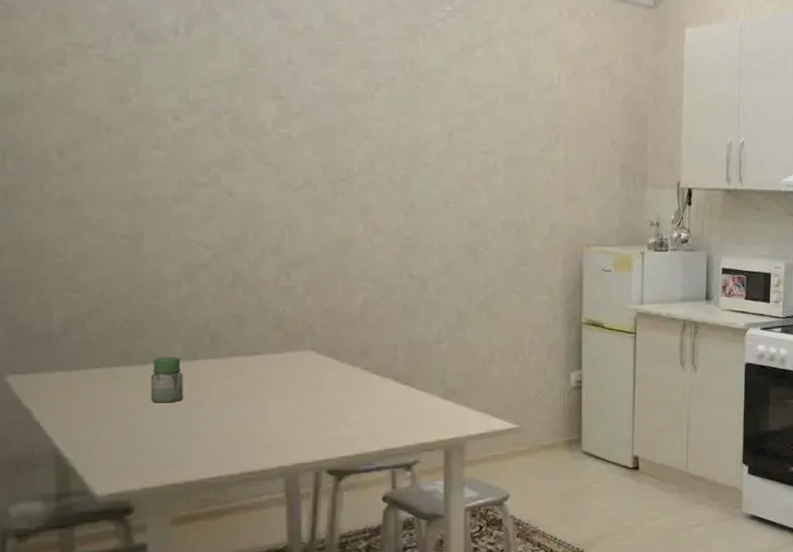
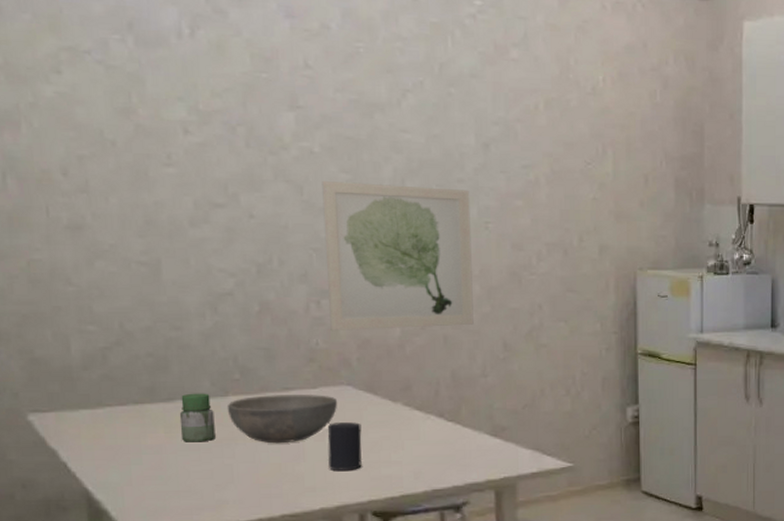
bowl: none [196,359,300,405] -> present [227,395,337,444]
cup: none [289,385,321,431] -> present [327,422,362,471]
wall art: none [297,163,433,300] -> present [322,180,474,330]

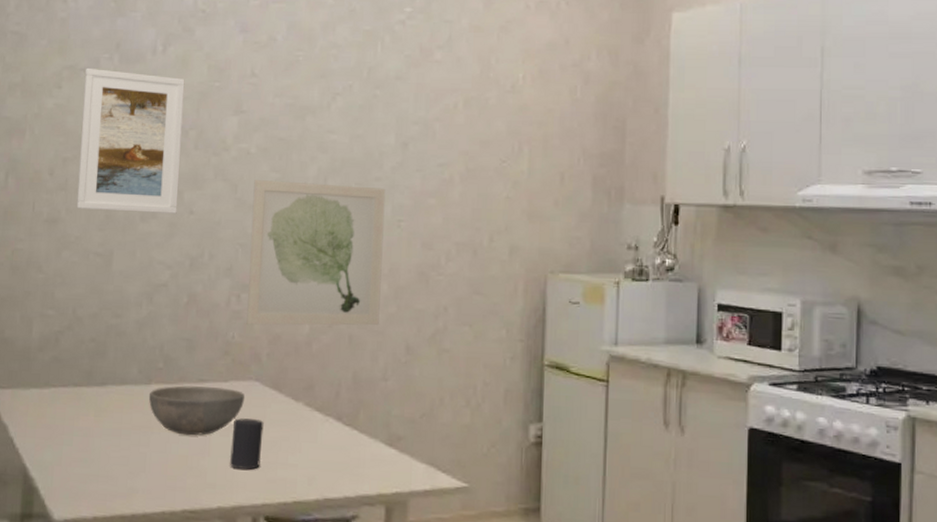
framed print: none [90,50,234,218] -> present [76,67,185,214]
jar: present [179,393,216,442] -> none [107,379,137,428]

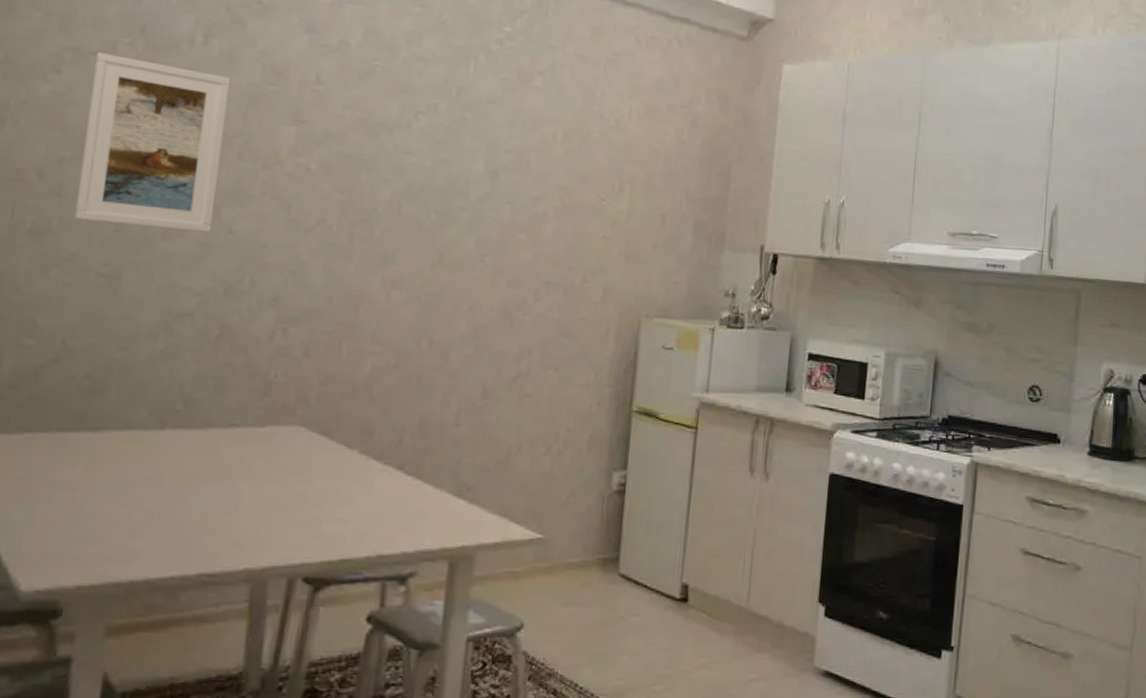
bowl: present [148,385,244,436] -> none [160,431,286,489]
cup: present [230,418,264,470] -> none [263,468,309,526]
wall art: present [246,179,386,326] -> none [293,199,470,367]

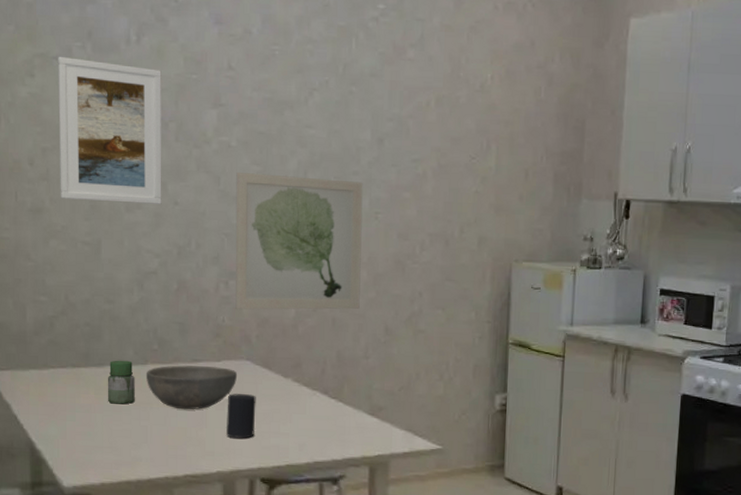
jar: none [102,423,145,481] -> present [107,360,135,405]
bowl: none [160,431,286,489] -> present [145,365,237,410]
cup: none [263,468,309,526] -> present [226,394,256,438]
wall art: none [293,199,470,367] -> present [235,171,363,310]

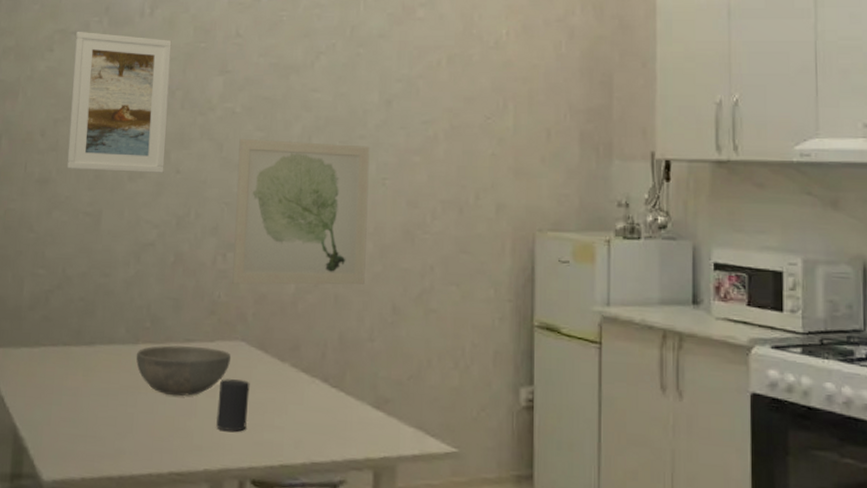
jar: present [107,360,135,405] -> none [95,338,125,388]

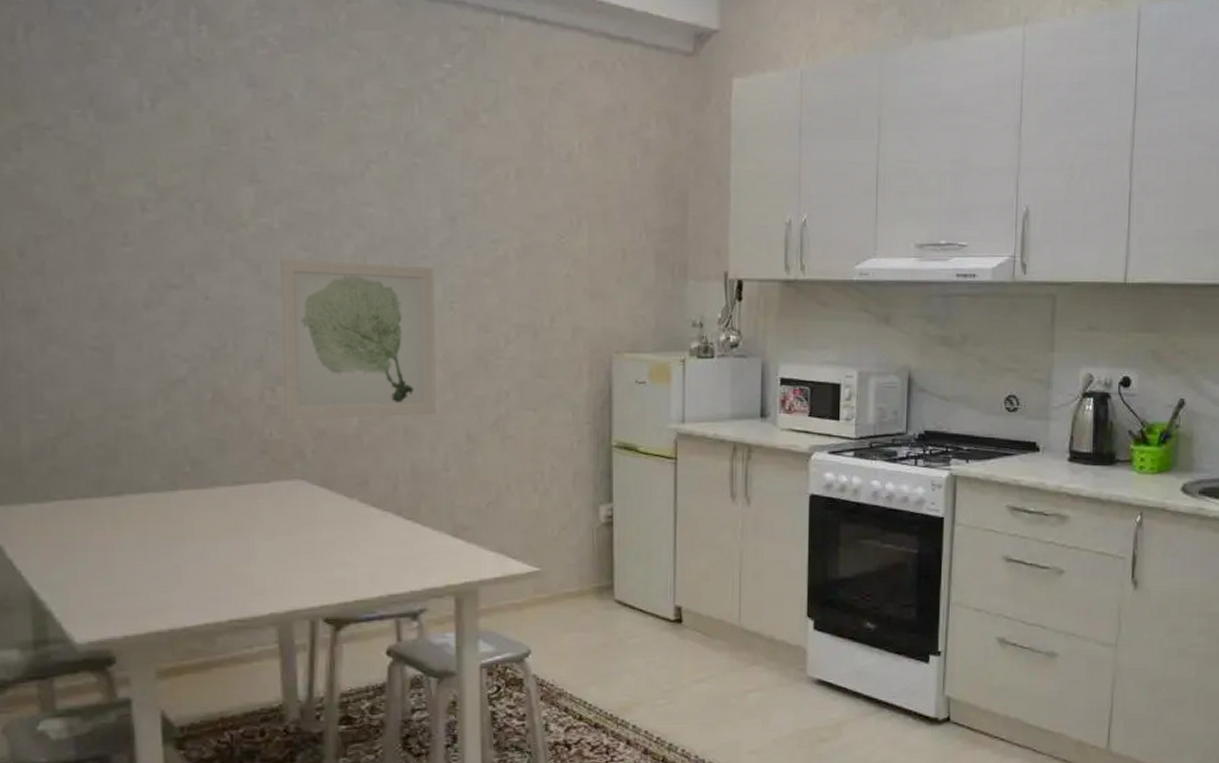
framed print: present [66,31,172,173] -> none [50,125,189,300]
bowl: present [136,345,231,397] -> none [176,489,290,542]
cup: present [216,379,250,432] -> none [279,520,315,572]

